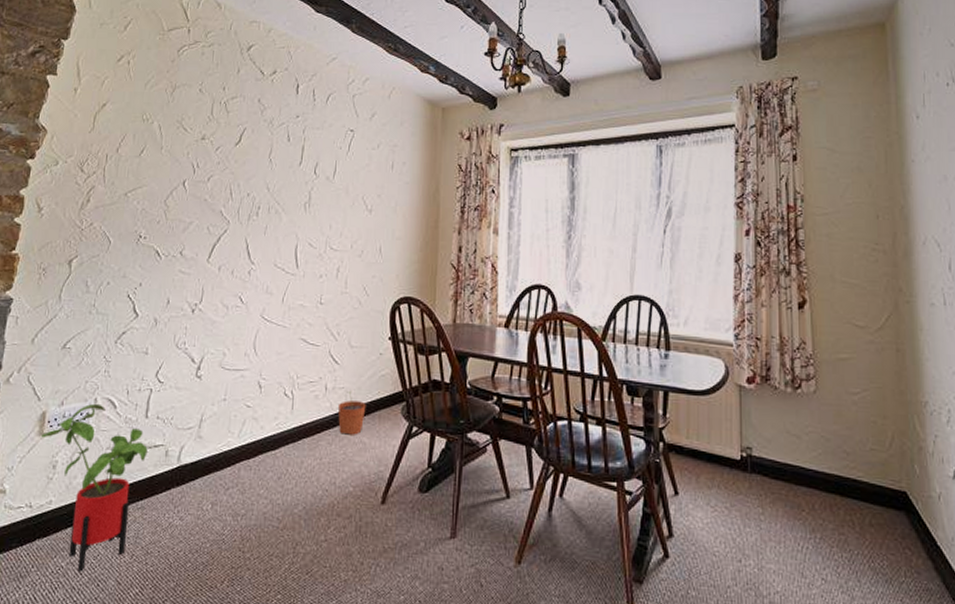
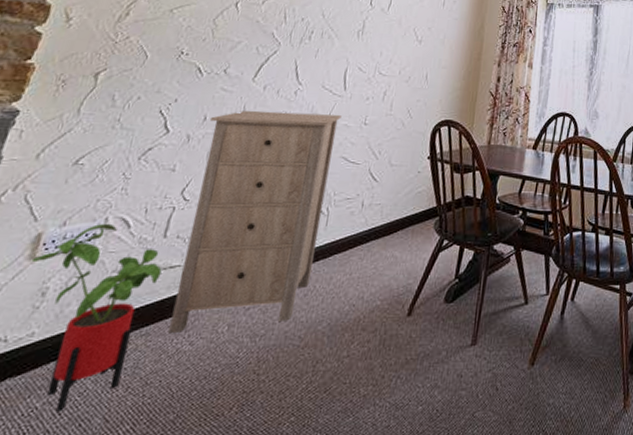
storage cabinet: none [160,292,297,509] -> present [168,110,342,334]
plant pot: present [337,390,366,435] -> none [371,207,401,250]

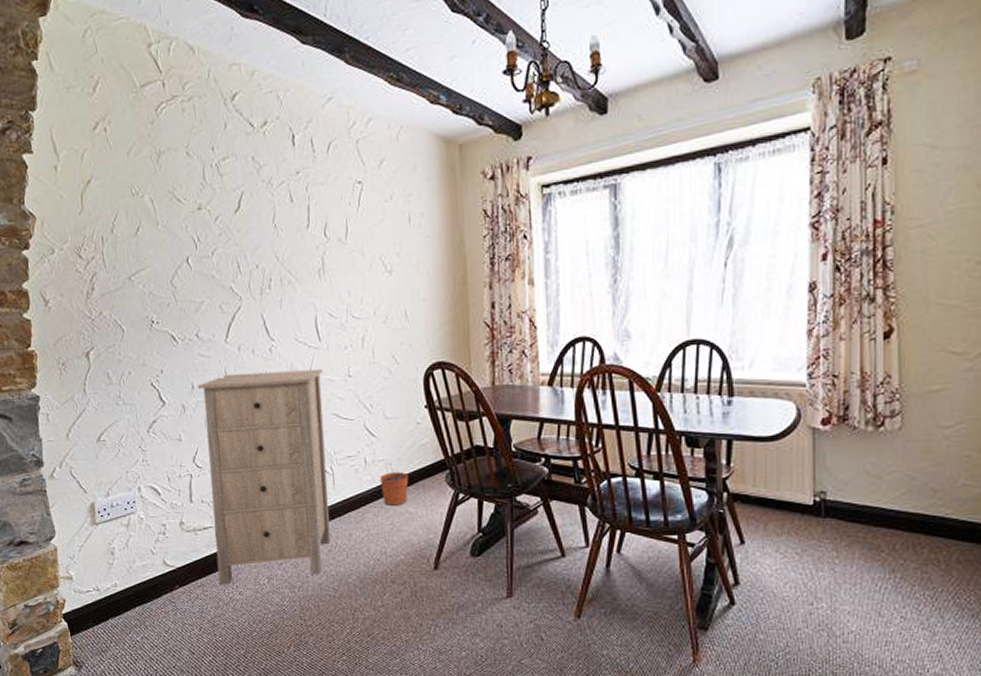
house plant: present [31,223,162,412] -> none [94,492,198,645]
plant pot: none [371,207,401,250] -> present [379,462,409,506]

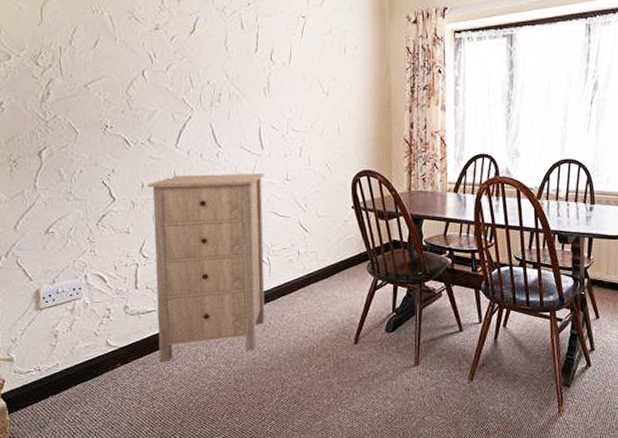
plant pot: present [379,462,409,506] -> none [310,254,336,291]

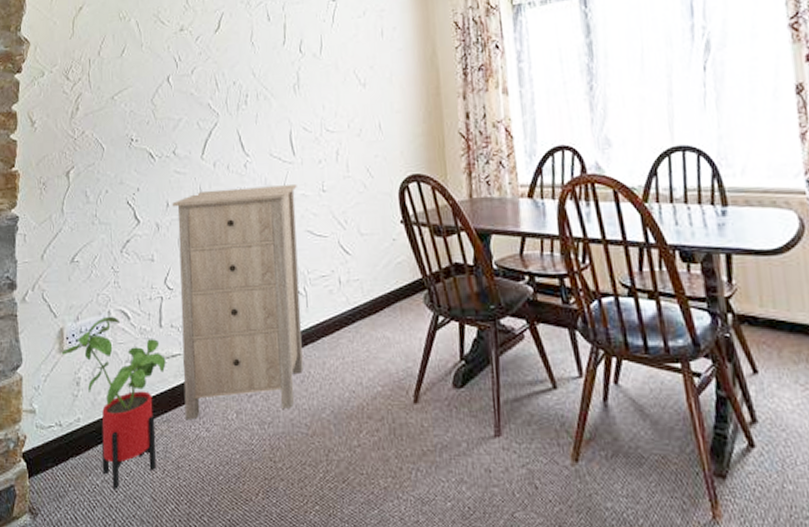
house plant: none [38,279,142,419] -> present [61,316,166,489]

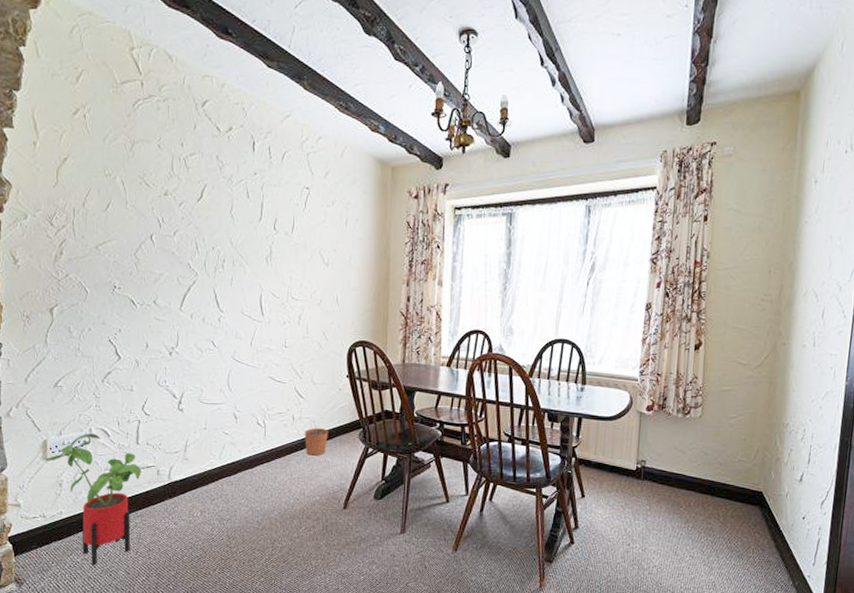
storage cabinet: present [171,185,303,421] -> none [151,337,263,516]
plant pot: none [354,282,385,330] -> present [304,420,328,456]

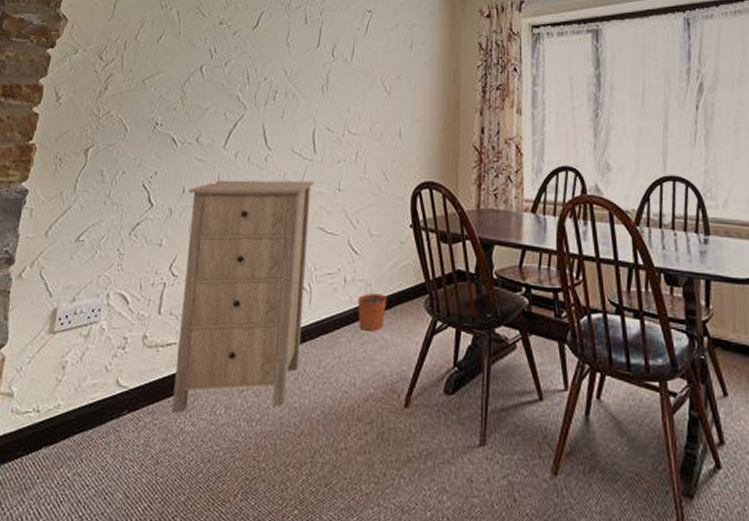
house plant: present [45,433,141,566] -> none [51,299,160,484]
storage cabinet: none [151,337,263,516] -> present [171,180,314,413]

